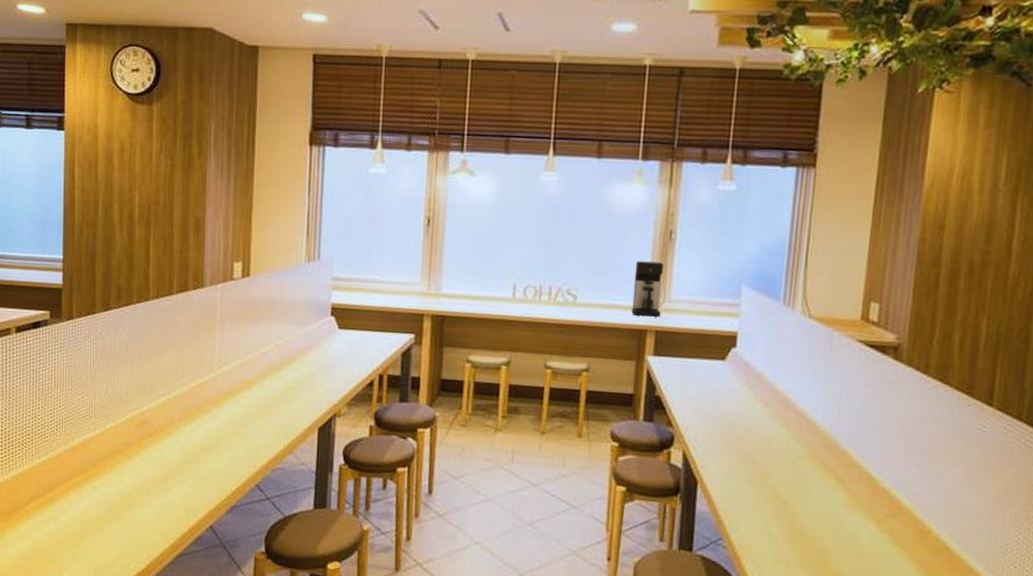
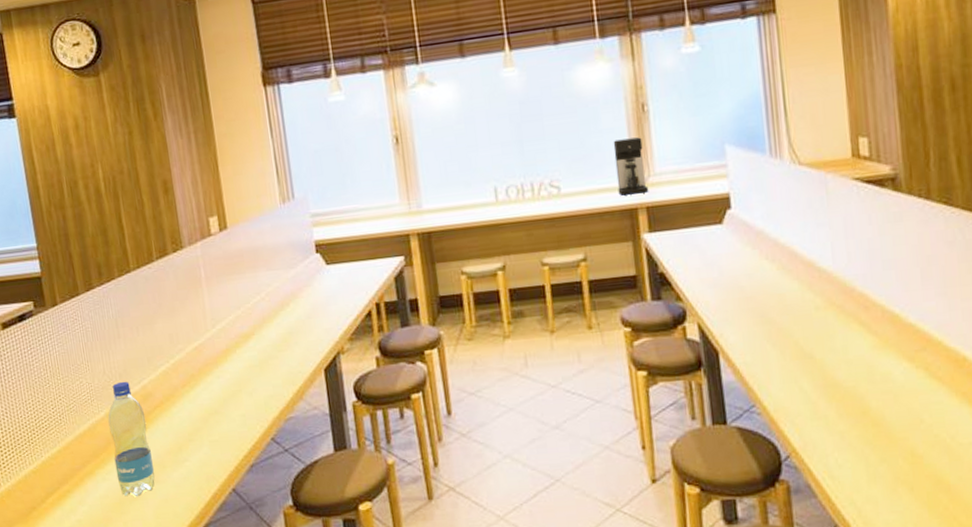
bottle: none [101,404,139,517] -> present [107,381,155,497]

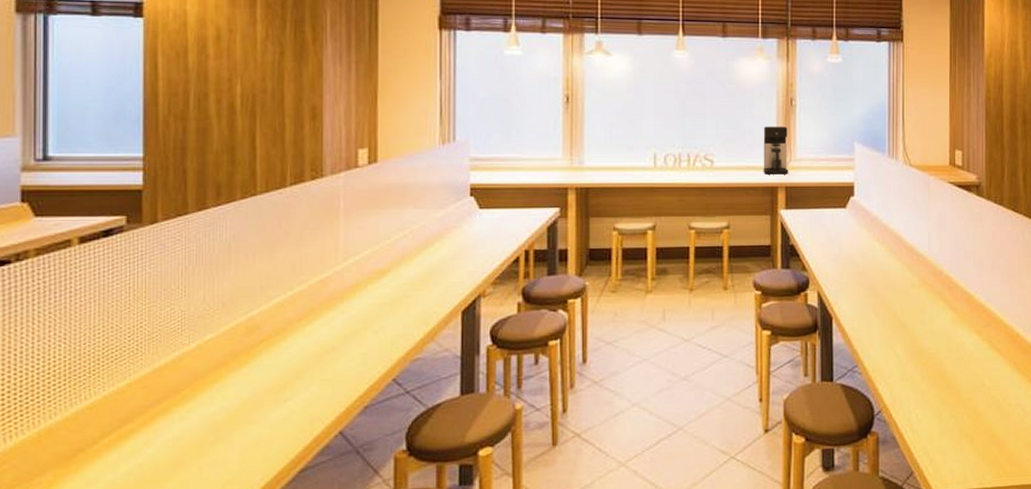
bottle: present [107,381,155,497] -> none [199,311,249,439]

